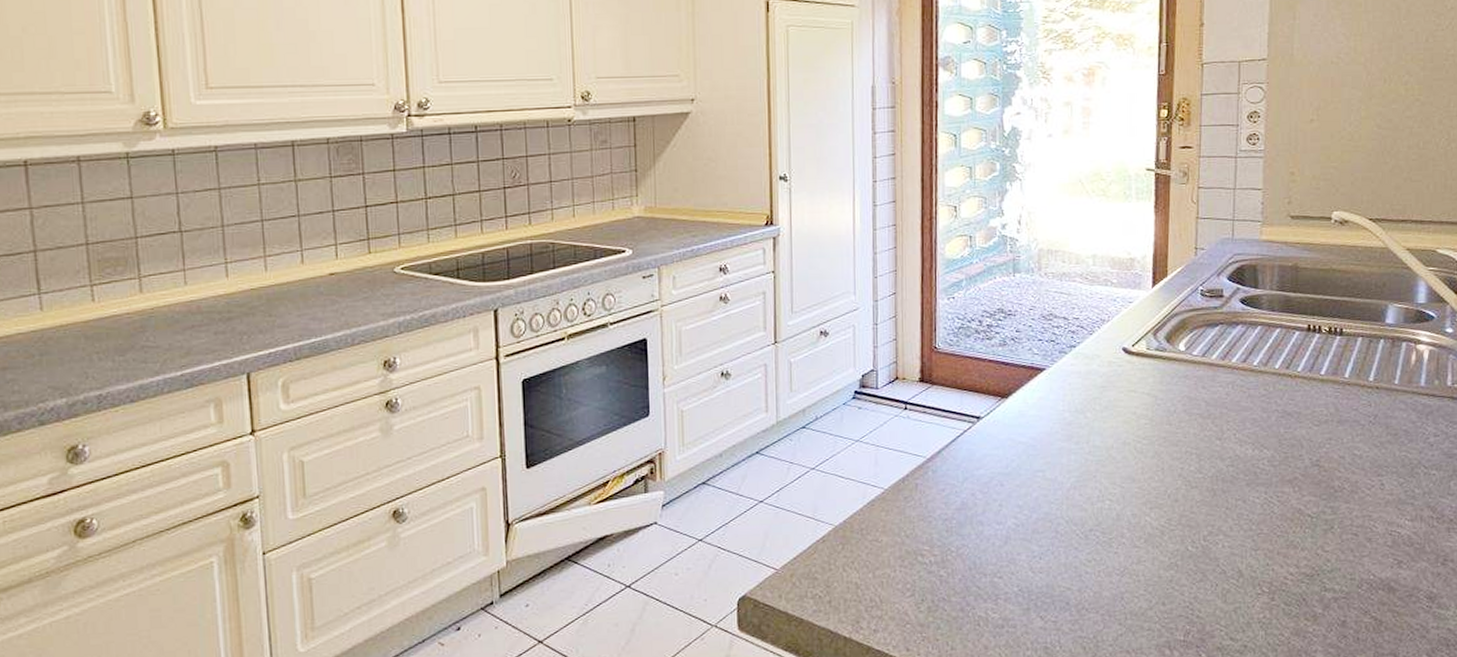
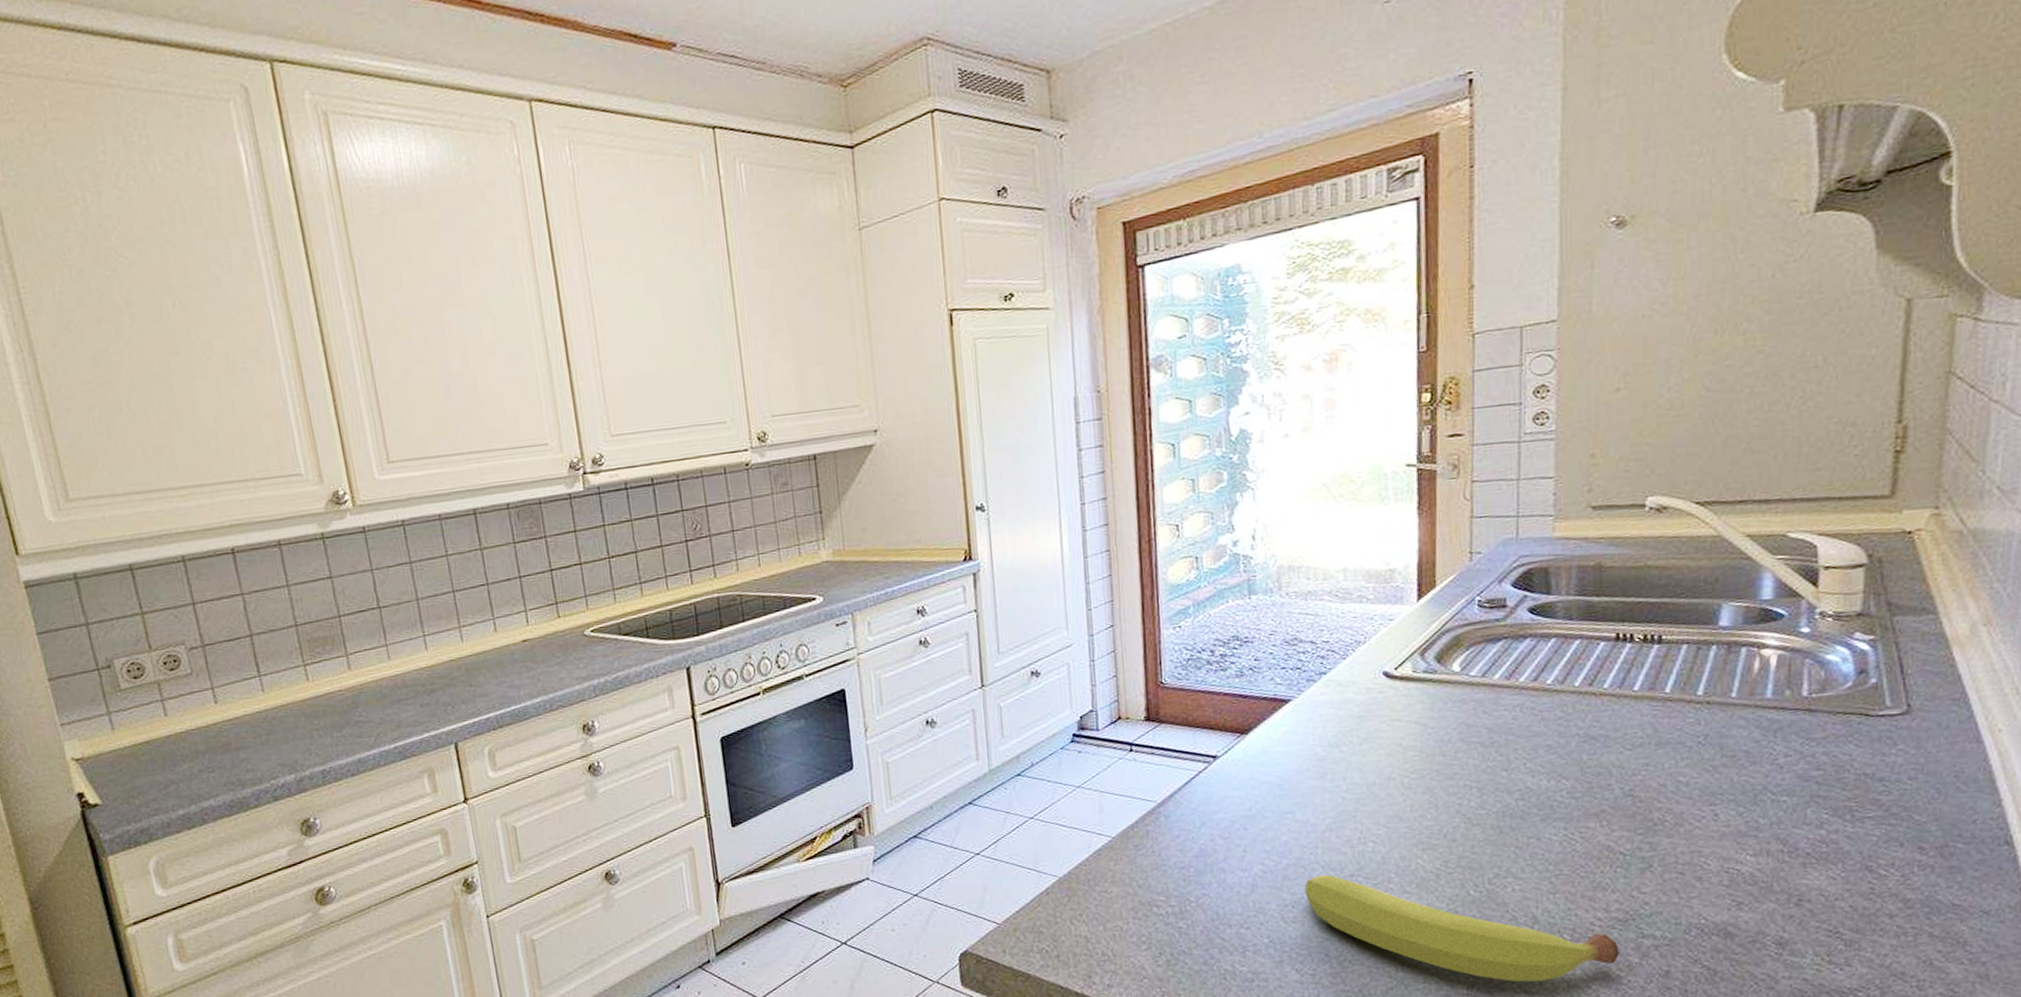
fruit: none [1050,528,1306,630] -> present [1304,874,1619,982]

